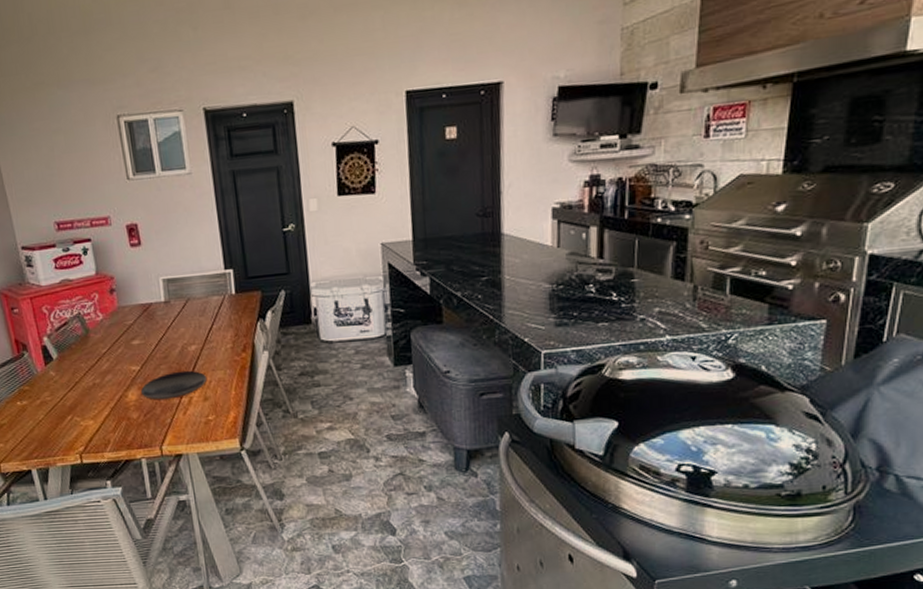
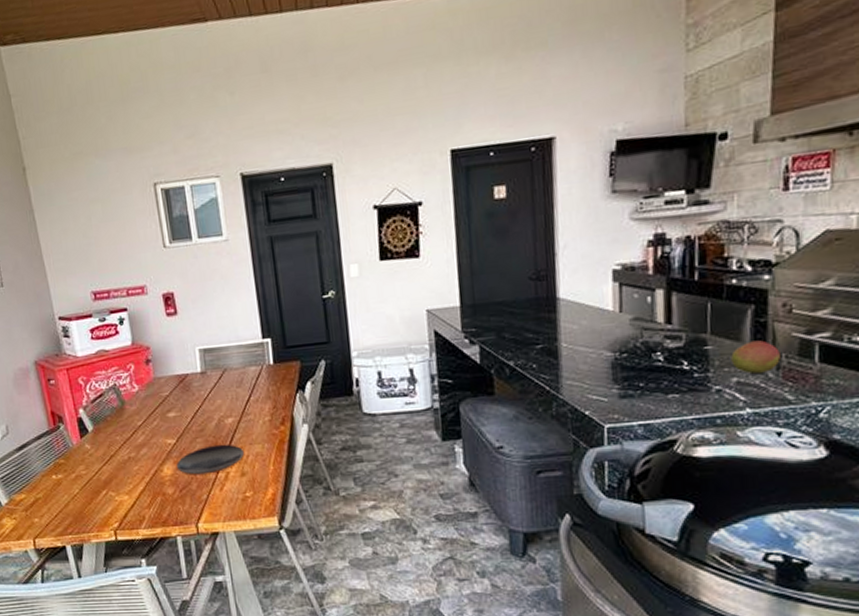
fruit: none [654,274,697,305] -> present [731,340,781,375]

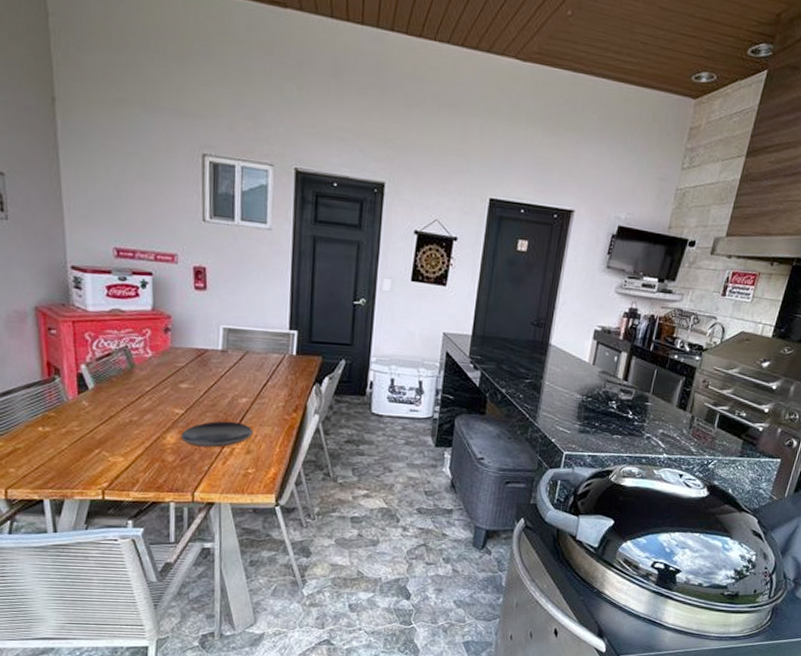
fruit: present [731,340,781,375] -> none [661,404,694,430]

